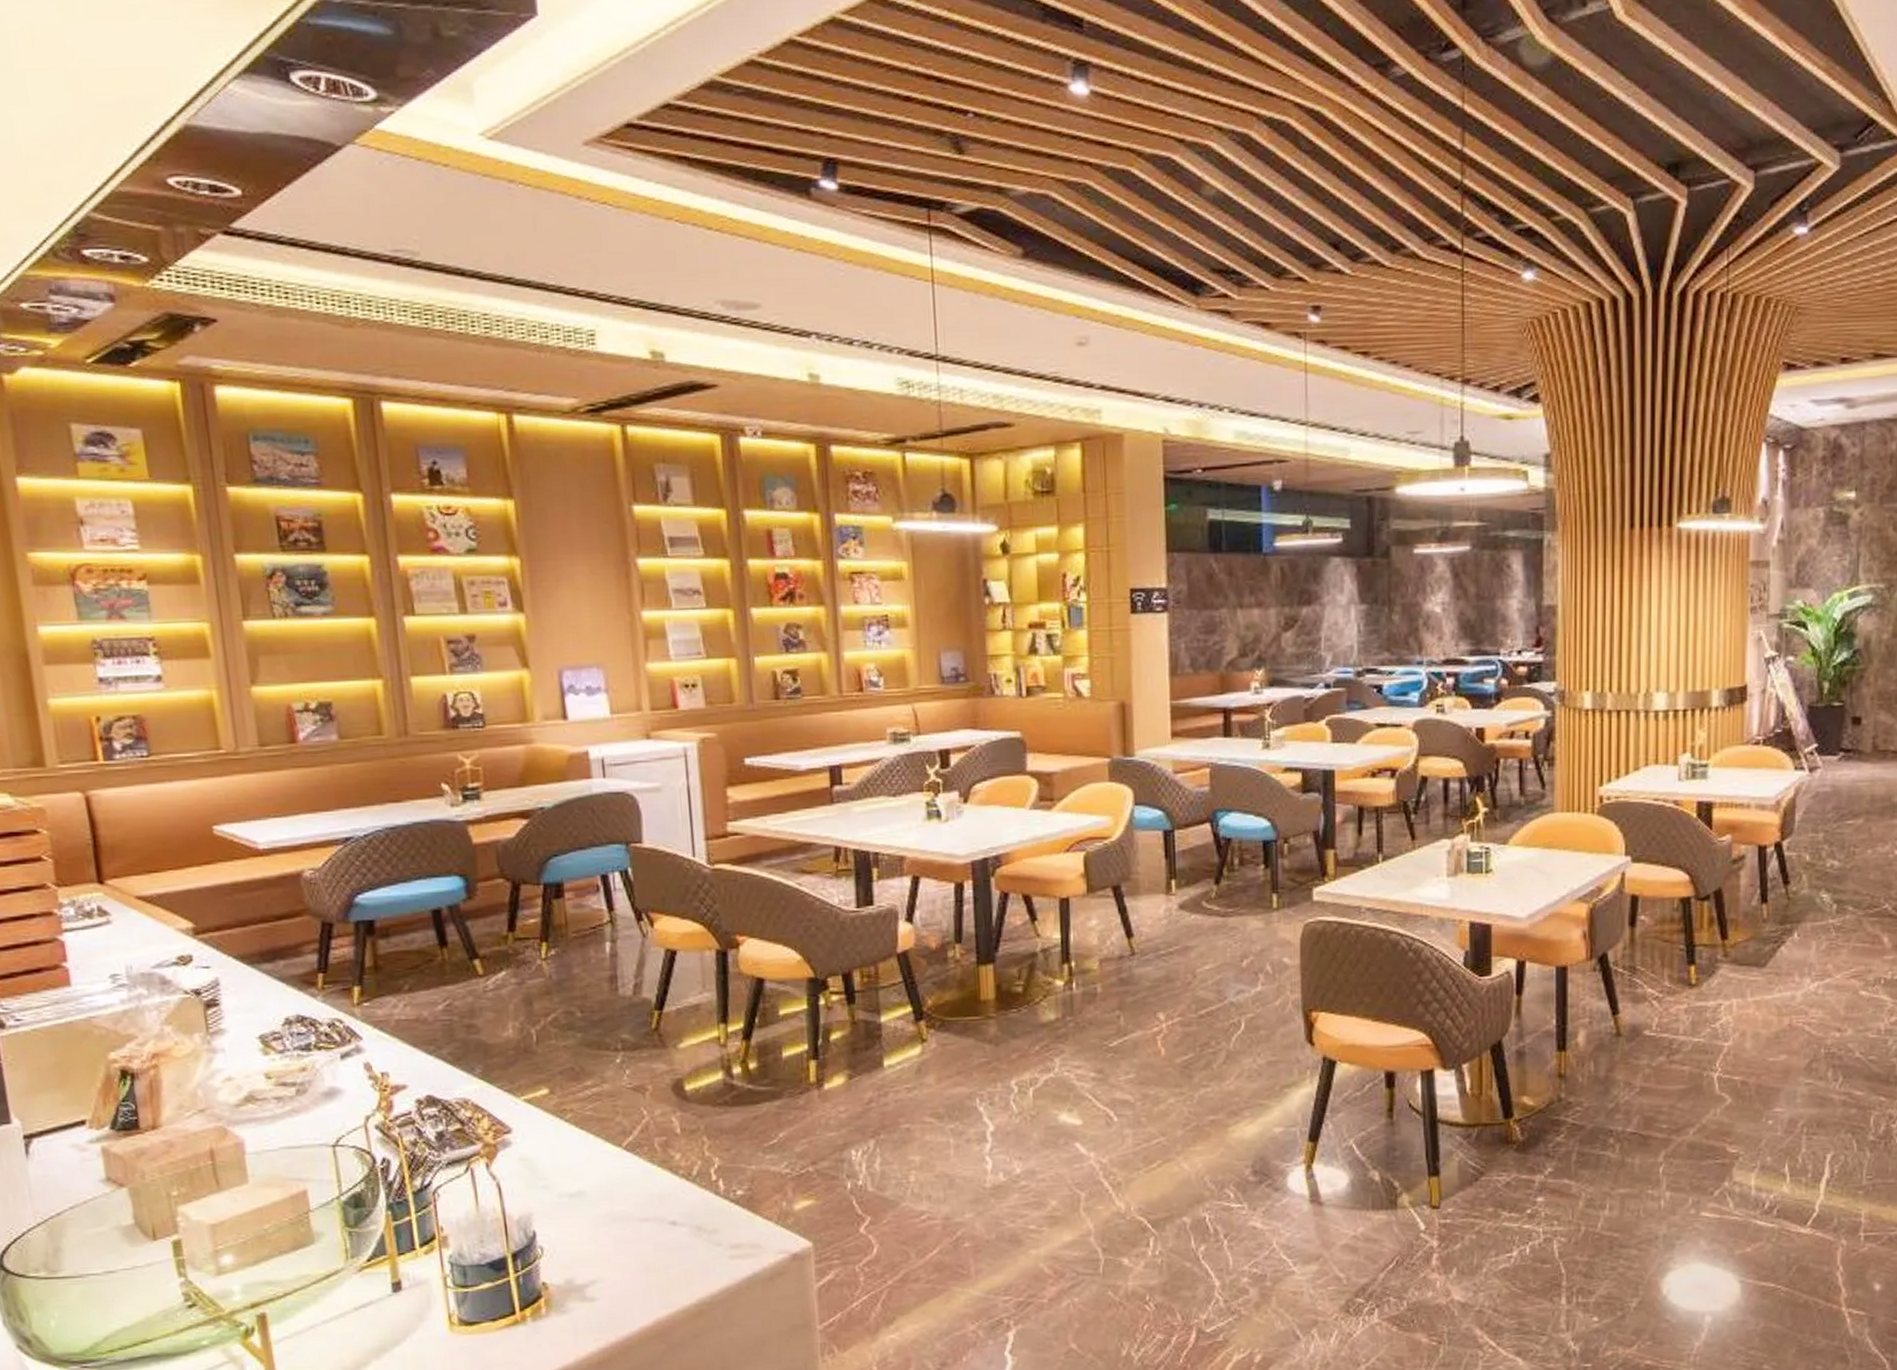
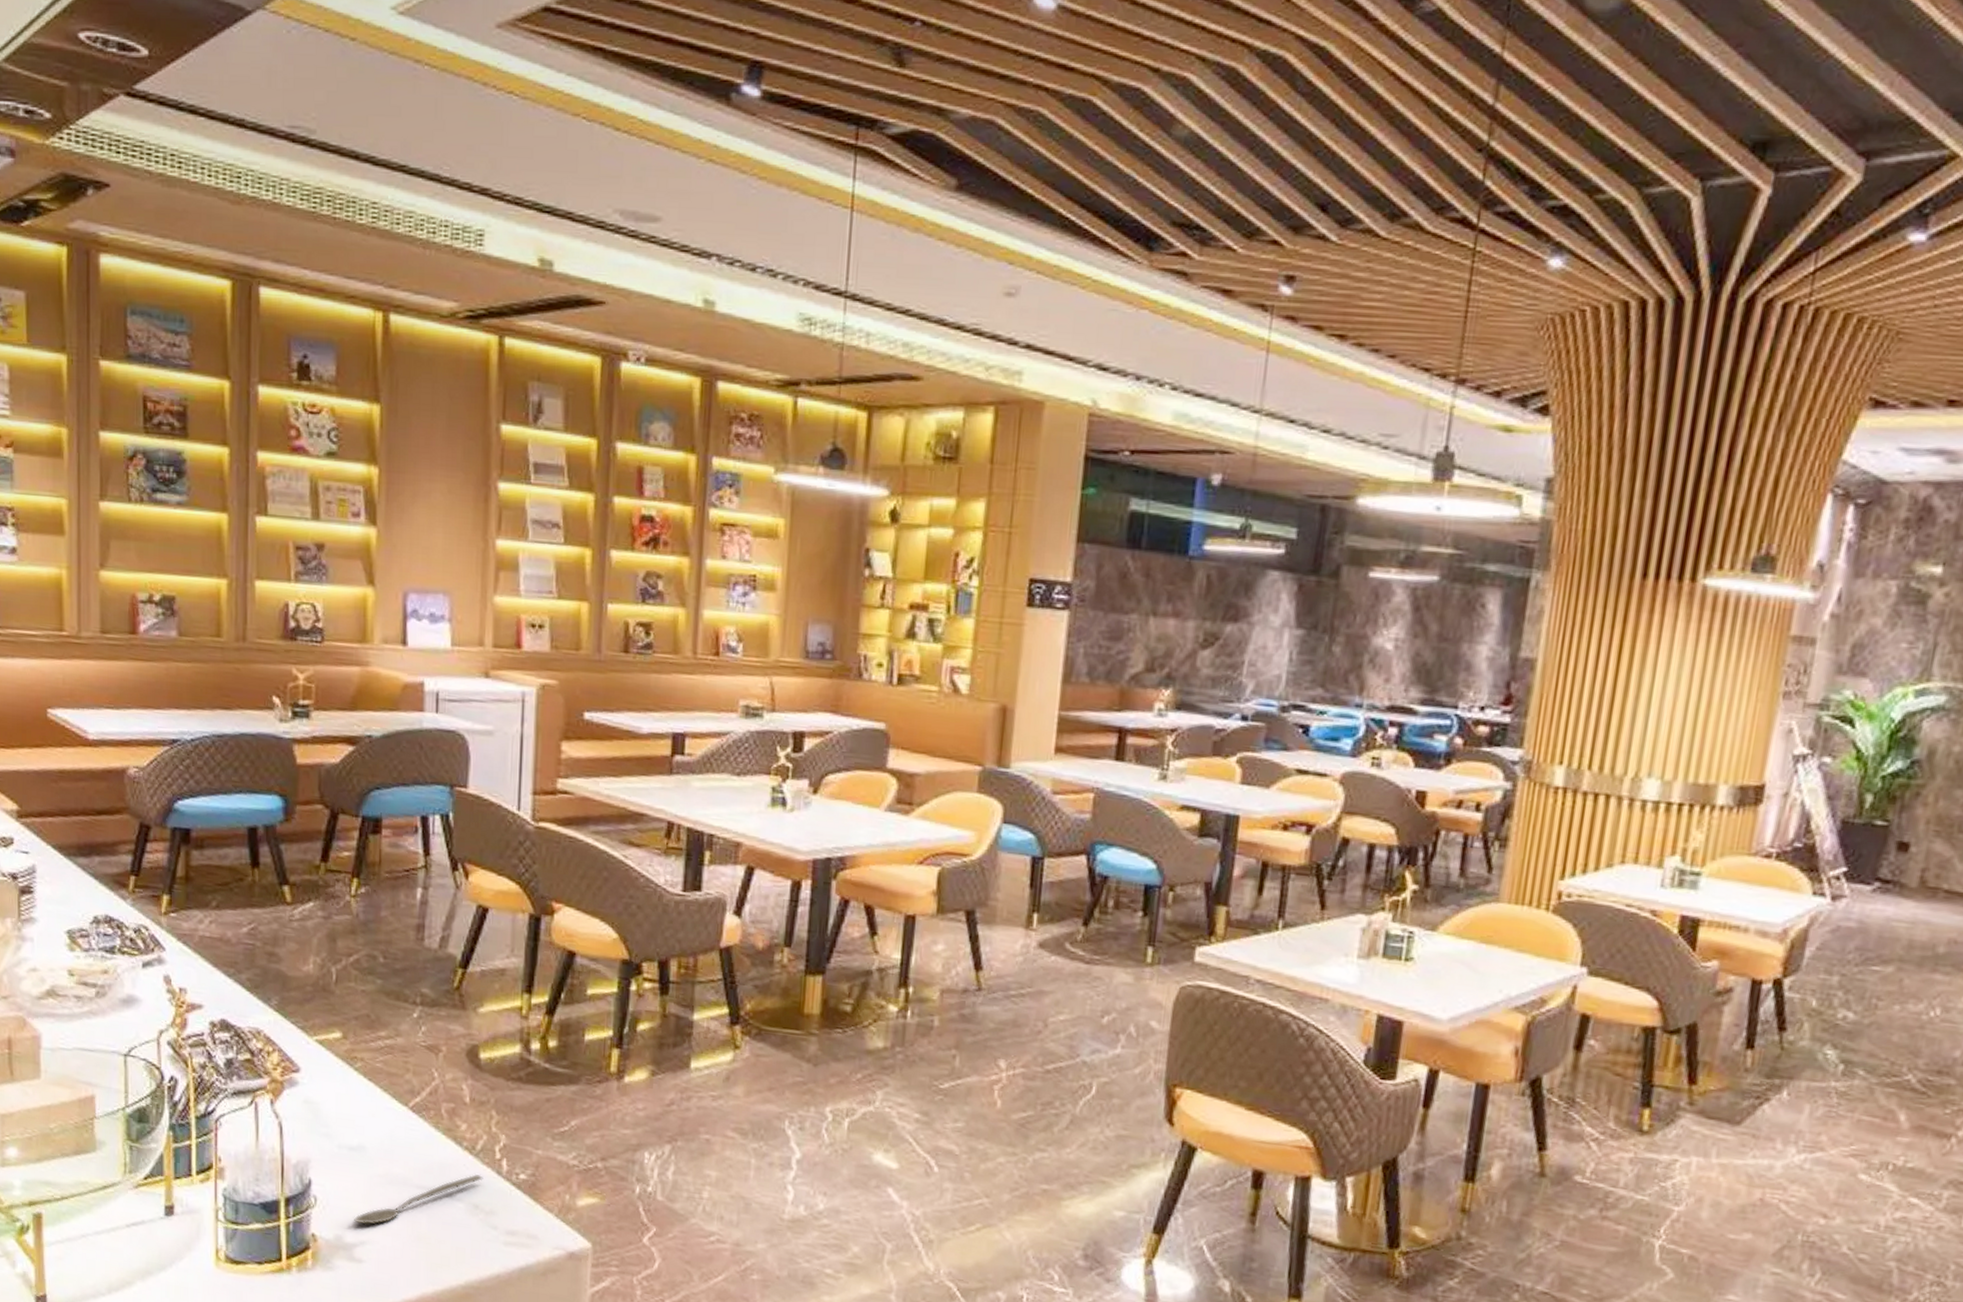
spoon: none [582,1197,703,1265] -> present [354,1173,483,1225]

